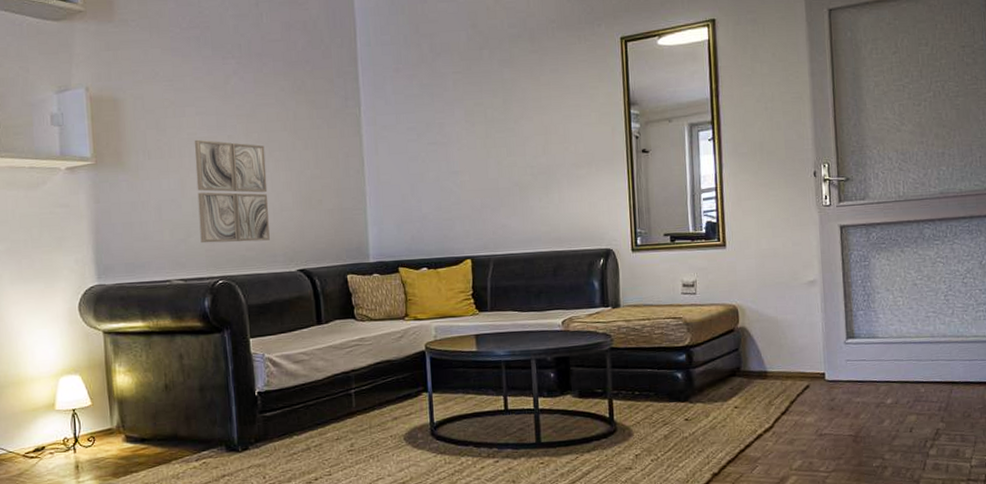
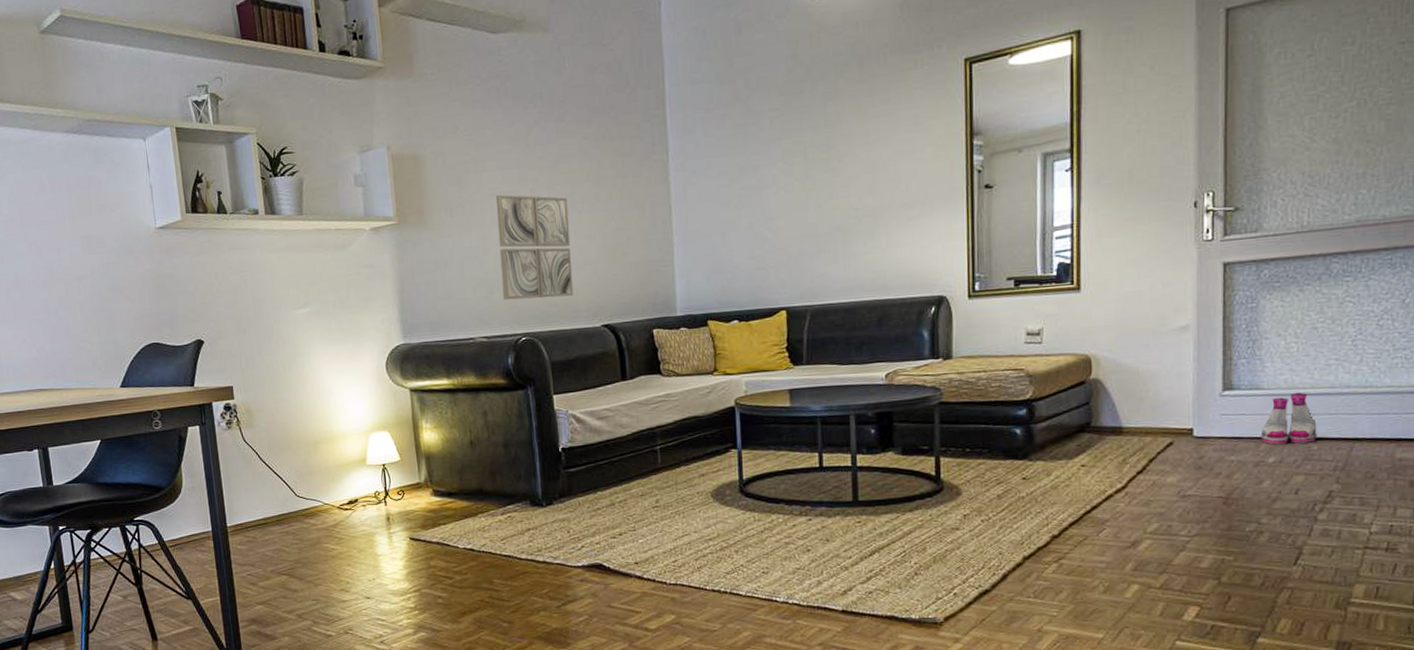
boots: none [879,340,924,388] -> present [1260,392,1317,445]

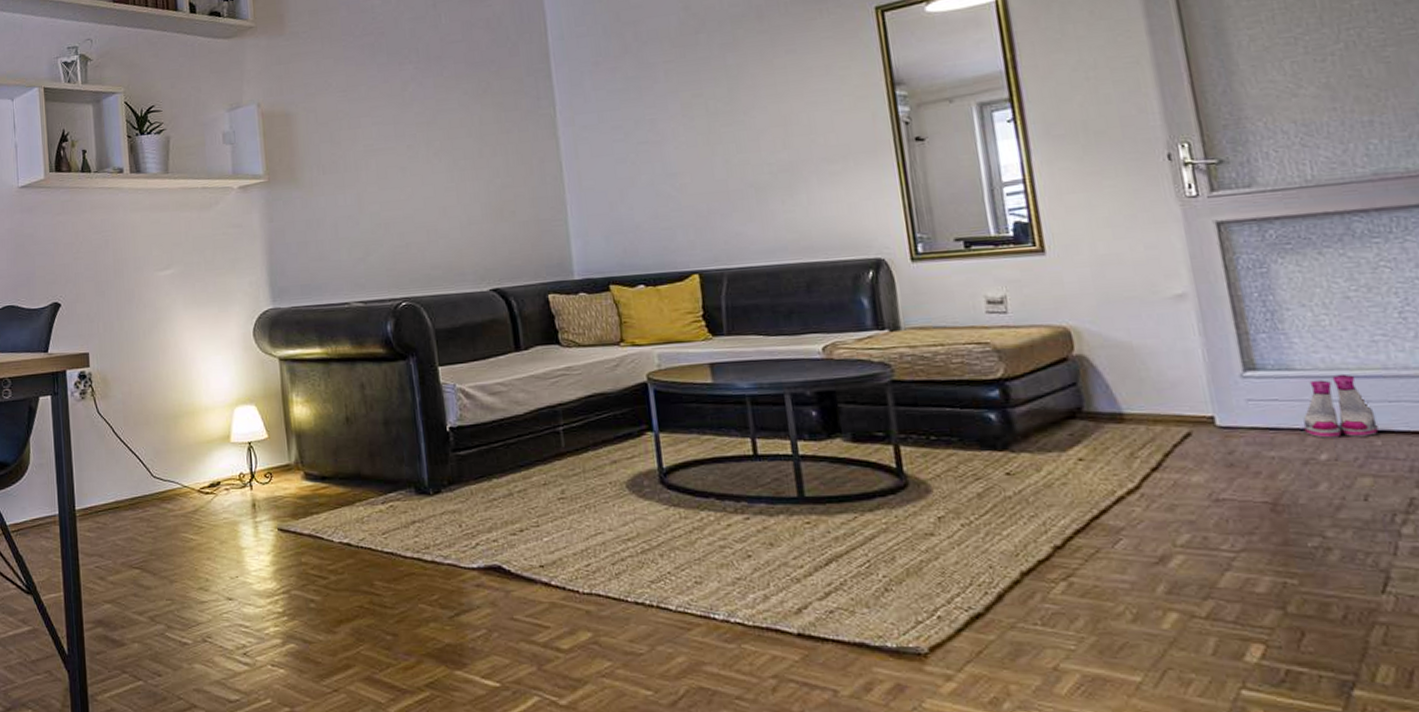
wall art: present [495,194,573,301] -> none [370,151,457,262]

